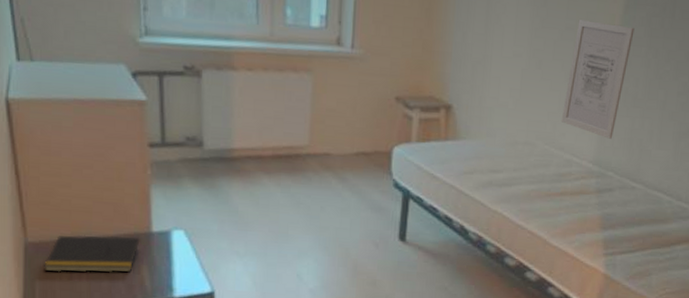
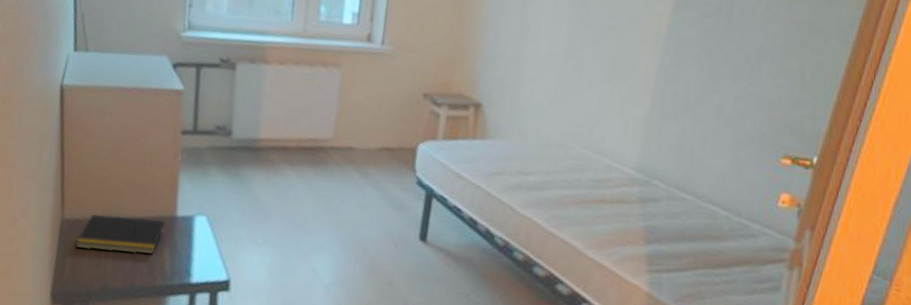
wall art: present [561,20,635,139] -> none [600,19,685,145]

